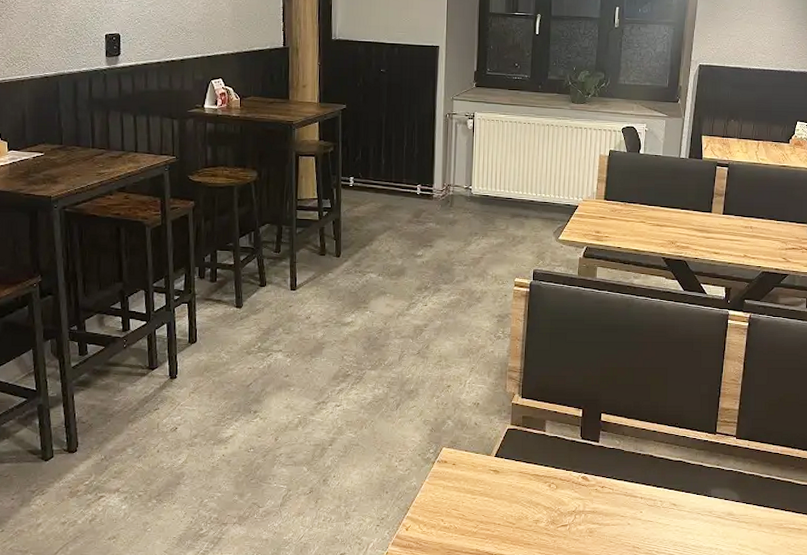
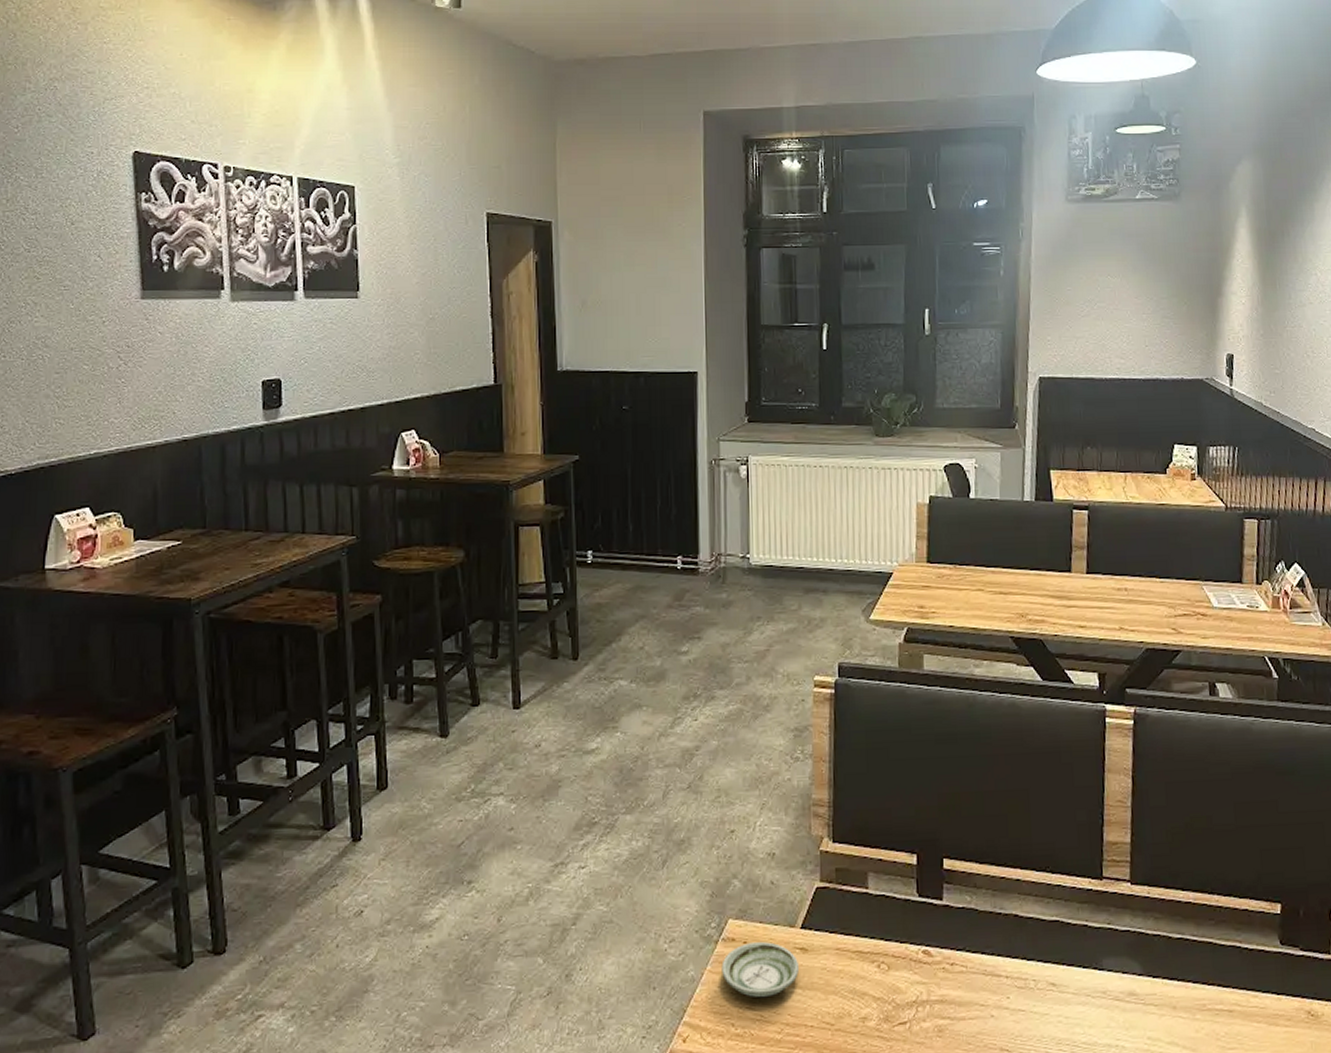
saucer: none [436,465,493,502] -> present [721,942,800,997]

